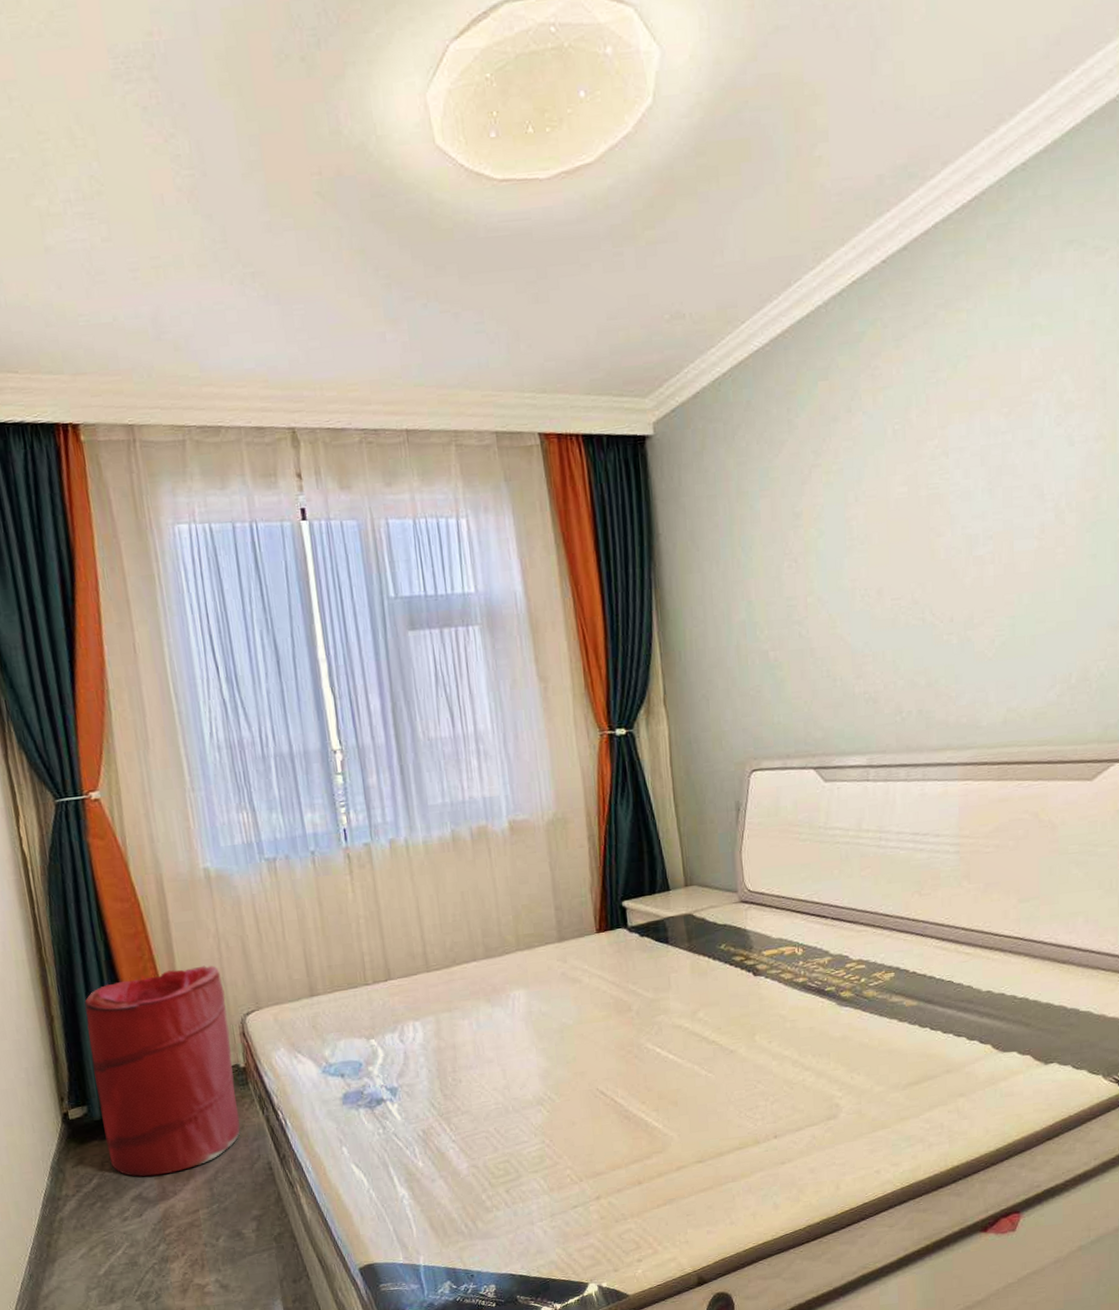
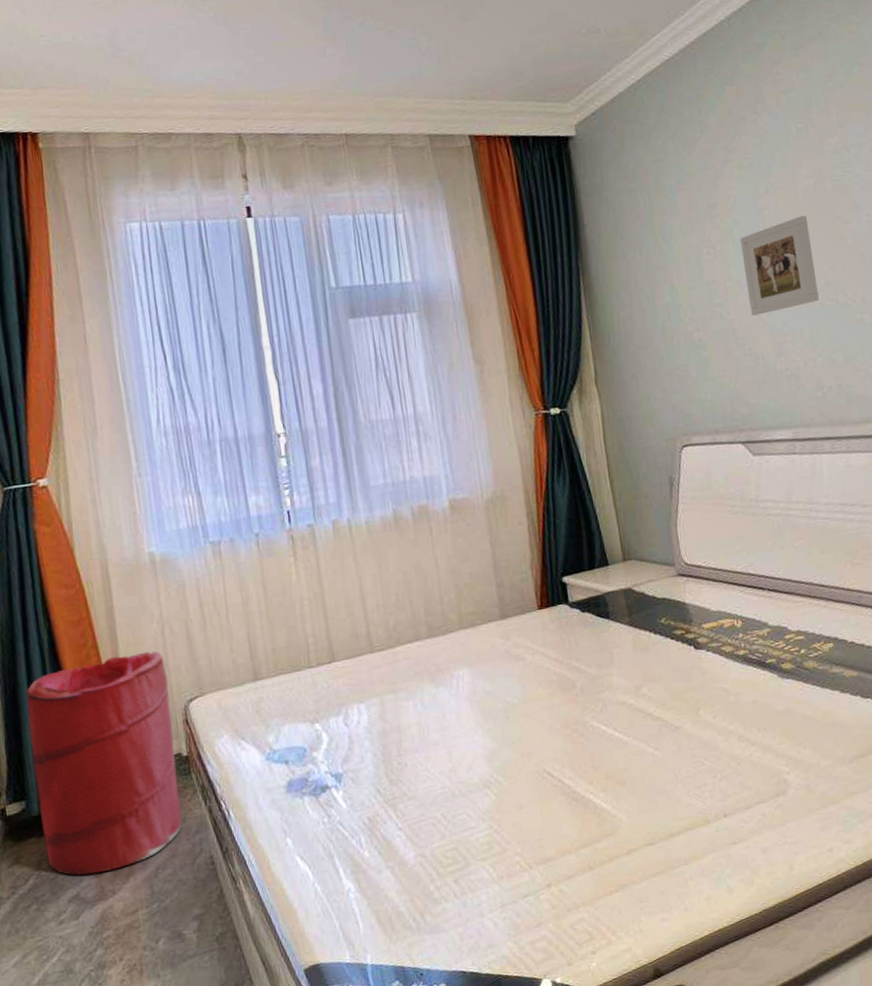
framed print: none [824,527,904,635] -> present [740,215,819,316]

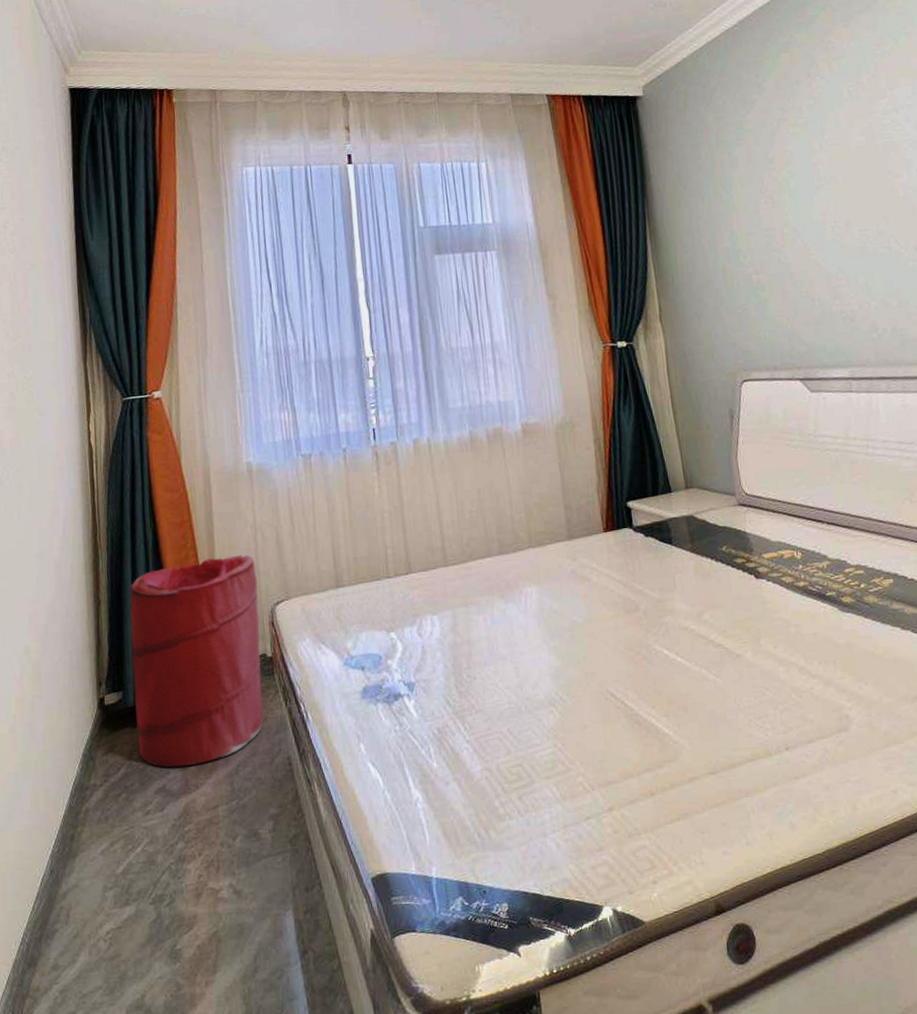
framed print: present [740,215,819,316] -> none [796,169,872,261]

